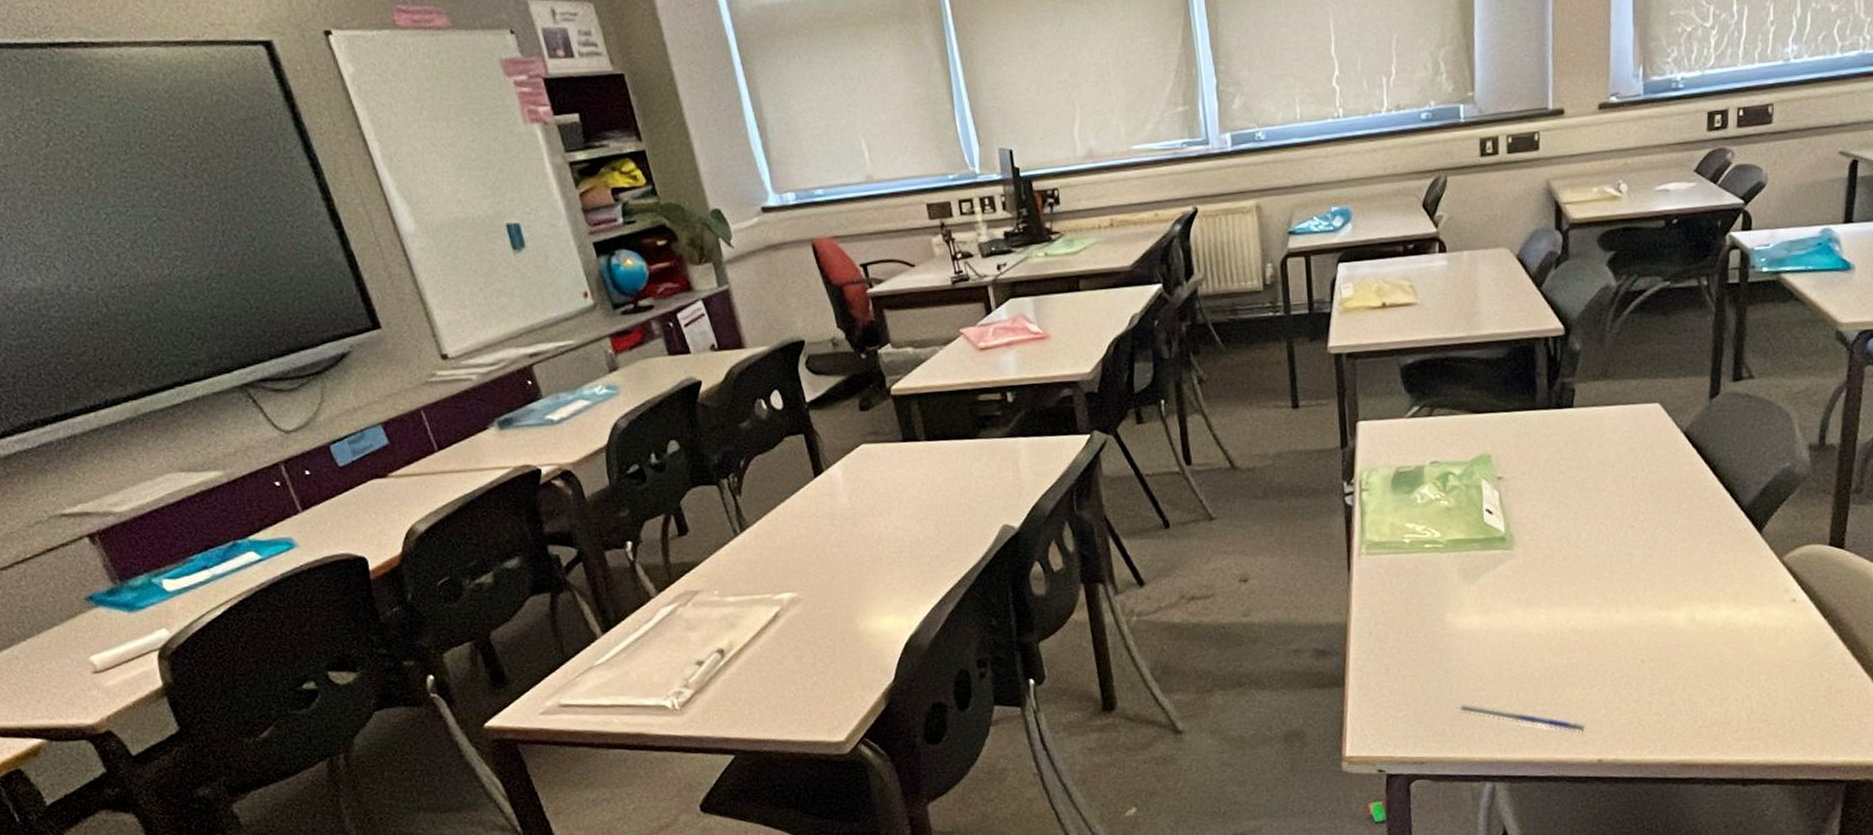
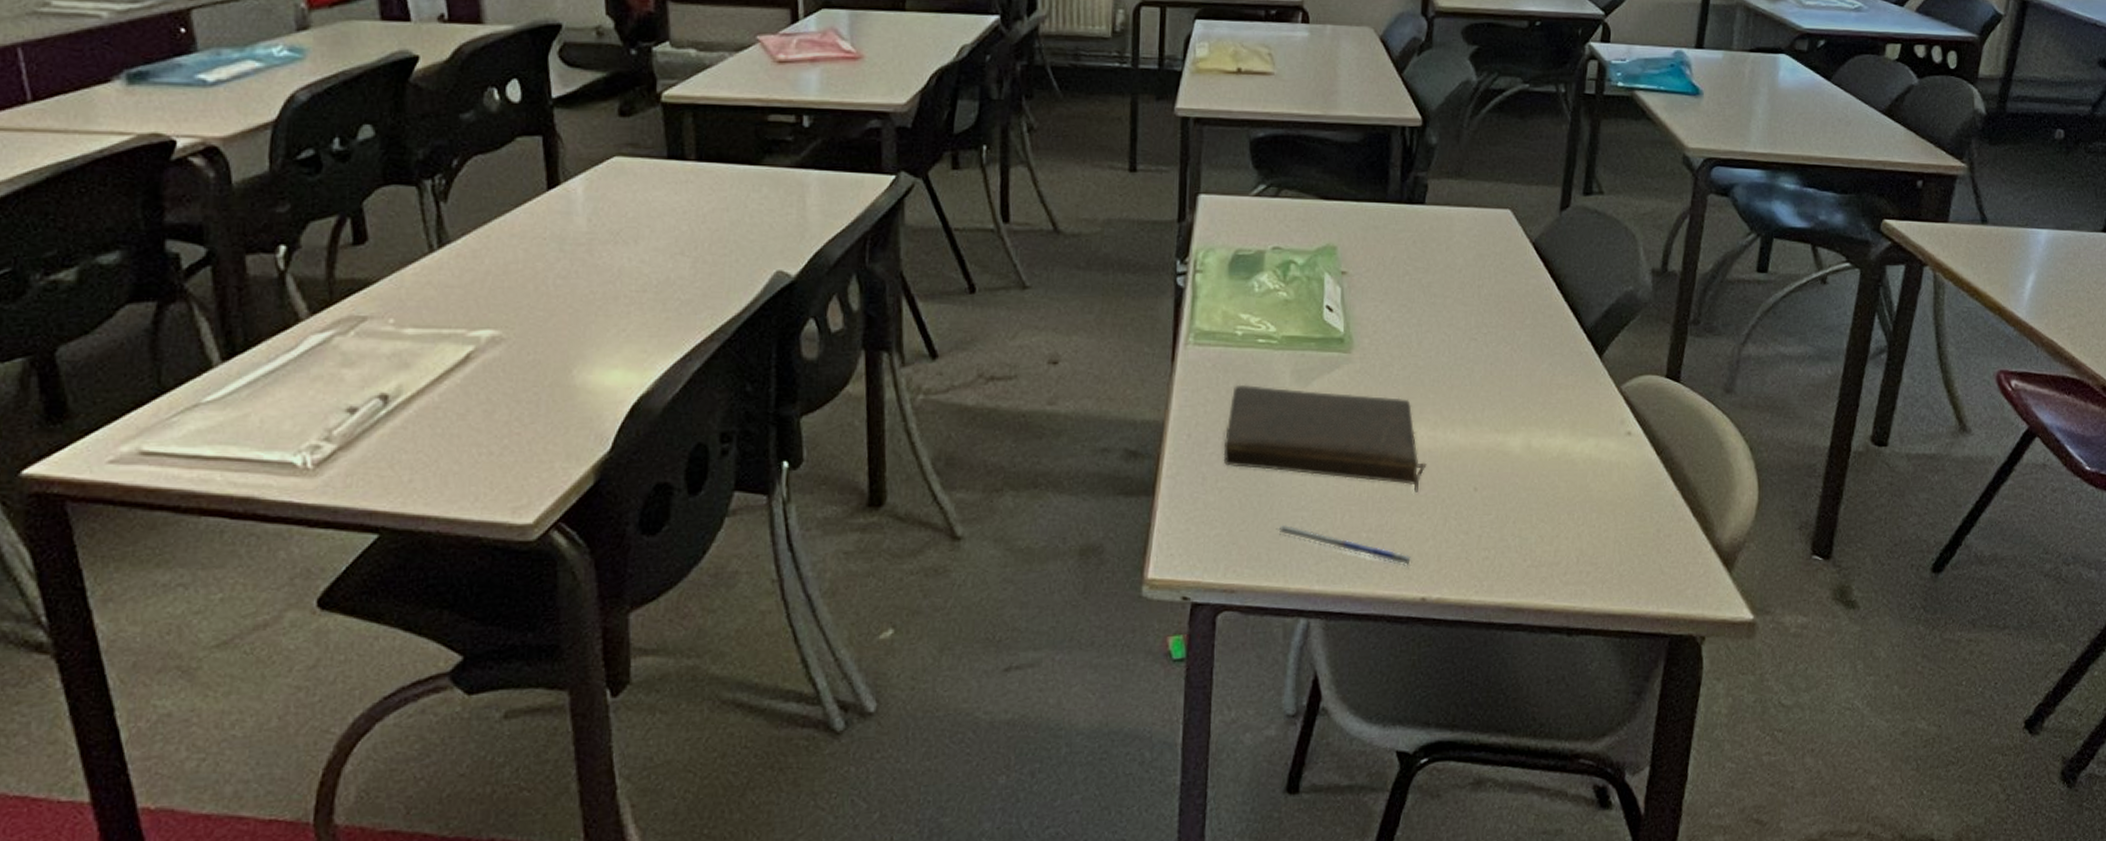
book: none [1402,585,1594,668] -> present [1223,384,1427,492]

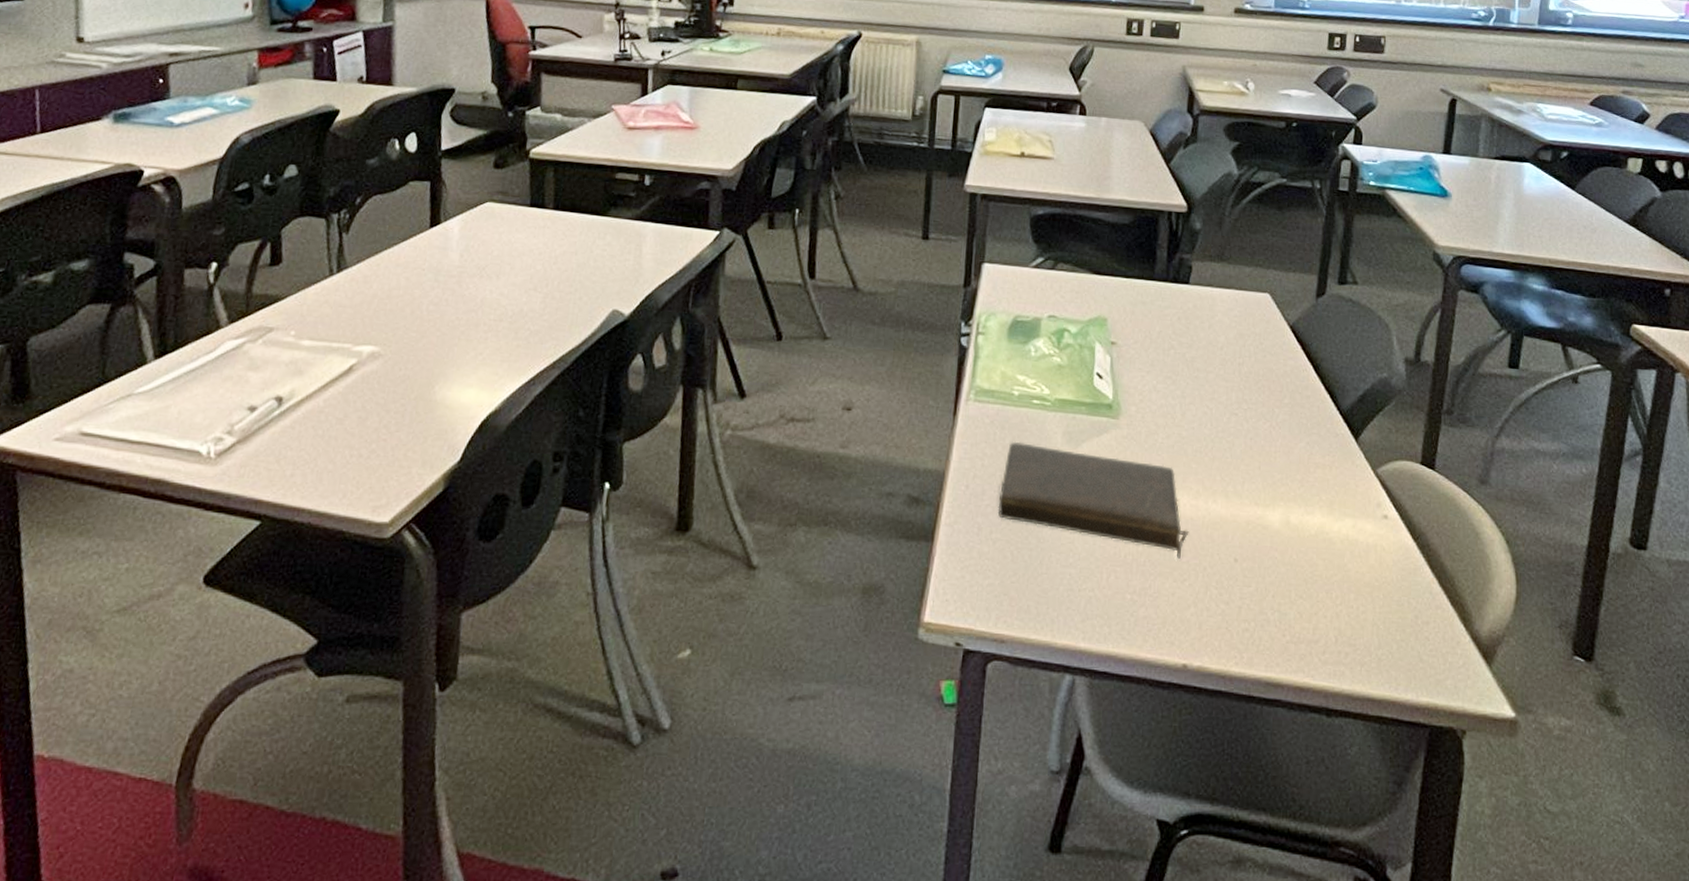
pen: present [1276,525,1411,566] -> none [1045,580,1173,631]

